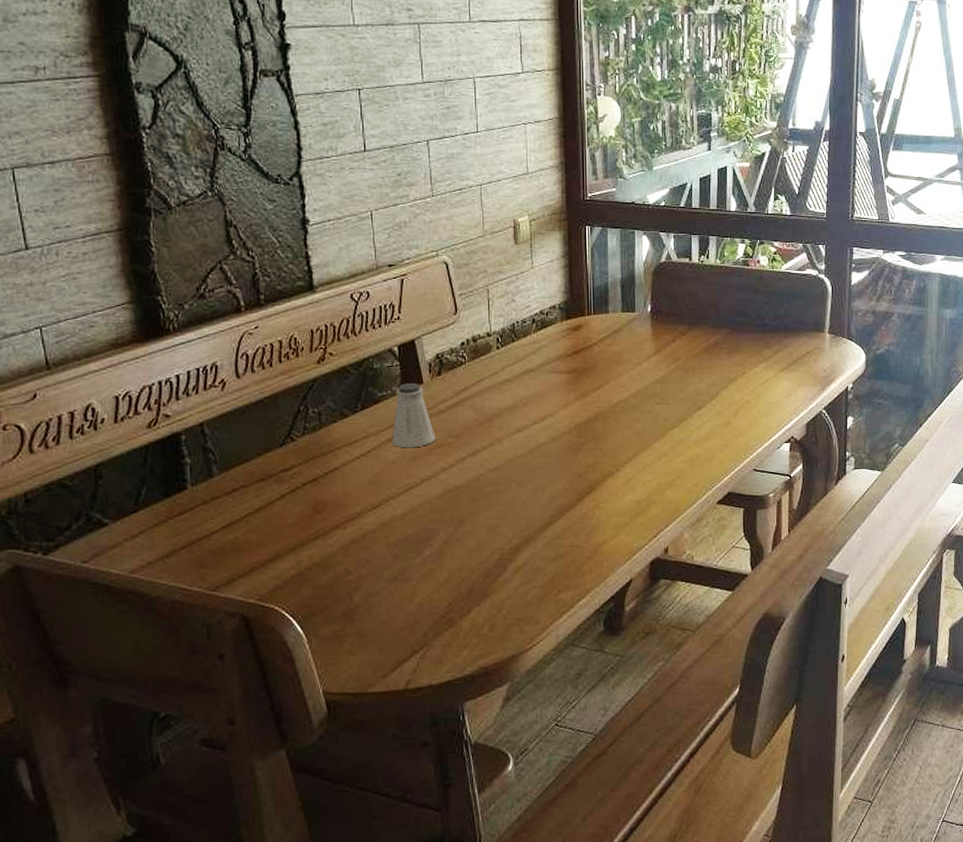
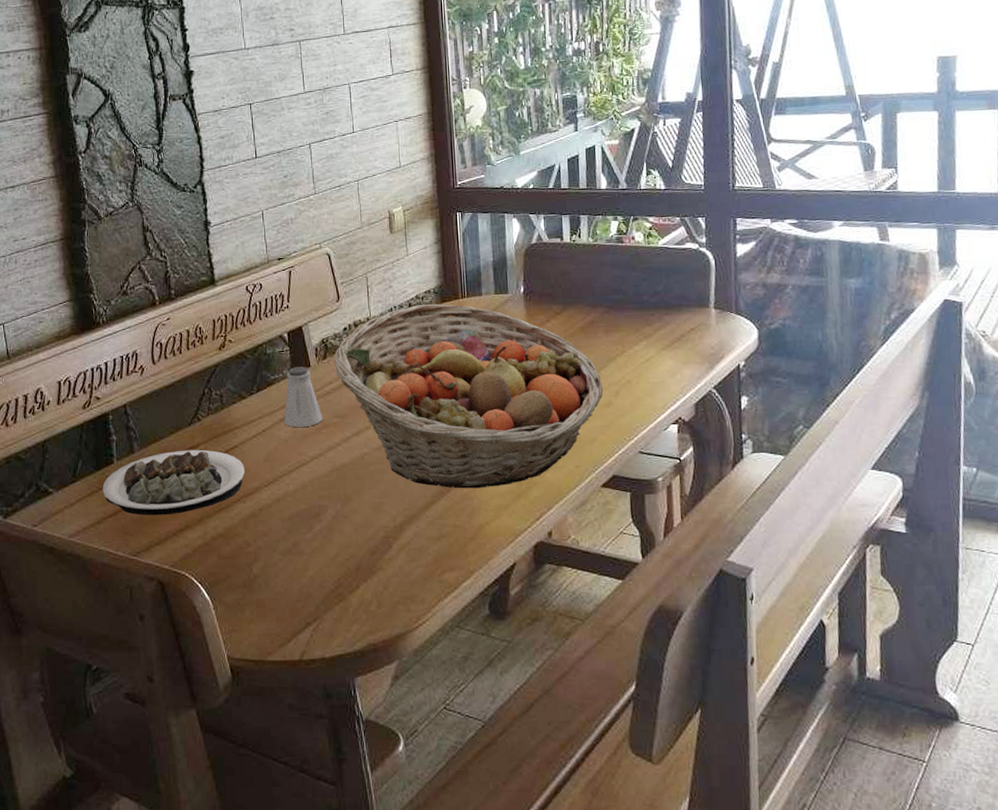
plate: none [172,472,347,546] -> present [102,449,245,516]
fruit basket: none [449,321,723,509] -> present [334,304,604,489]

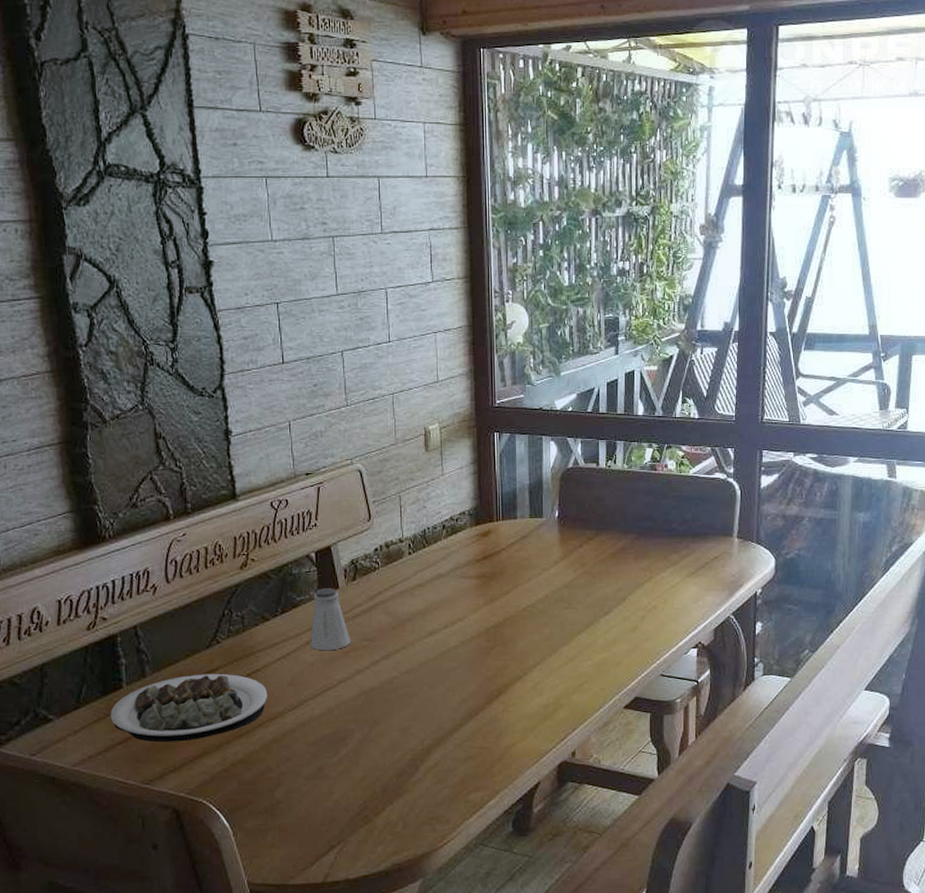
fruit basket: present [334,304,604,489] -> none [363,526,630,712]

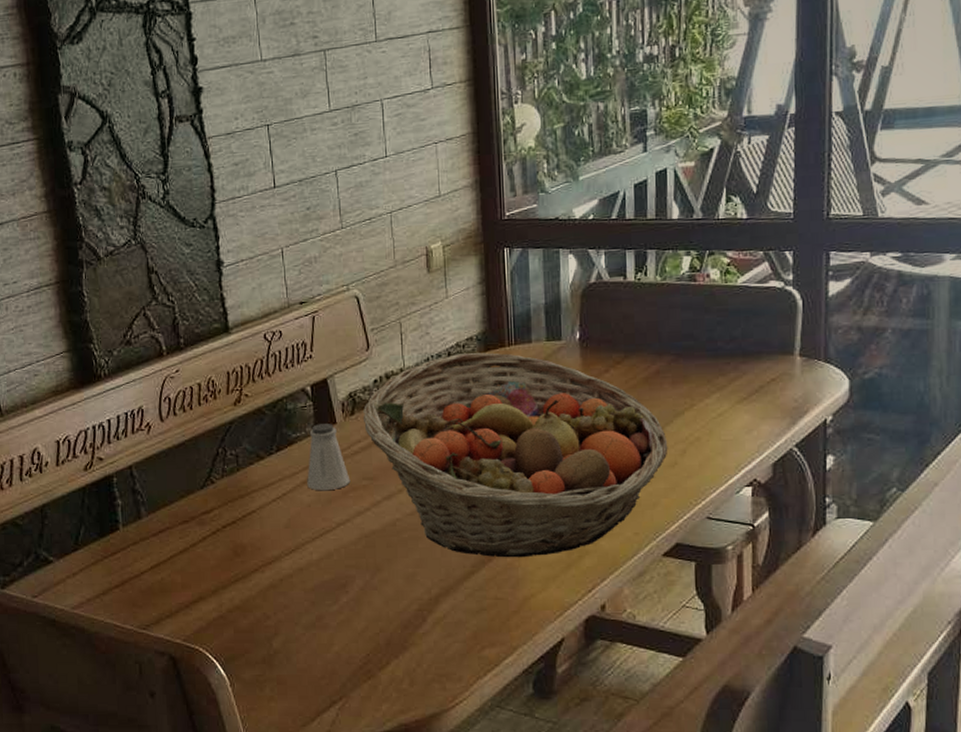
plate: present [110,673,268,743] -> none [107,515,264,586]
fruit basket: none [363,526,630,712] -> present [362,352,668,558]

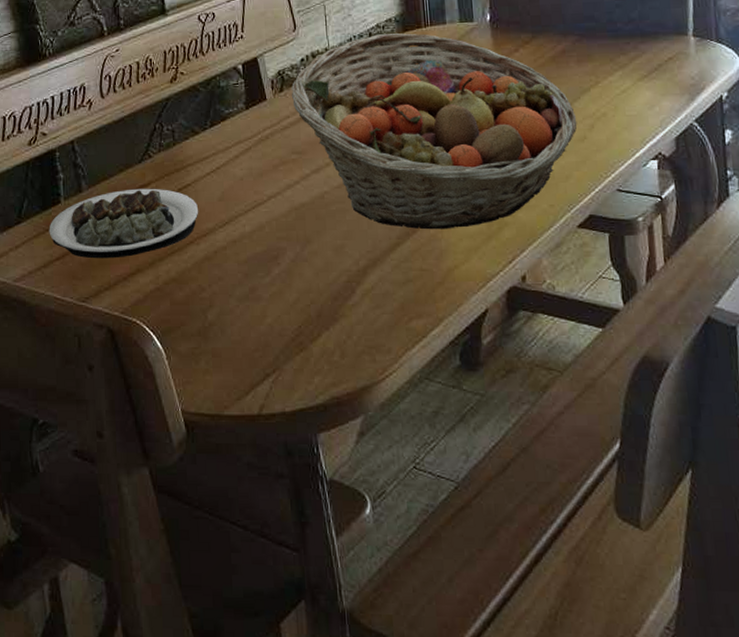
plate: none [107,515,264,586] -> present [49,188,199,259]
saltshaker: present [307,424,351,491] -> none [239,100,281,165]

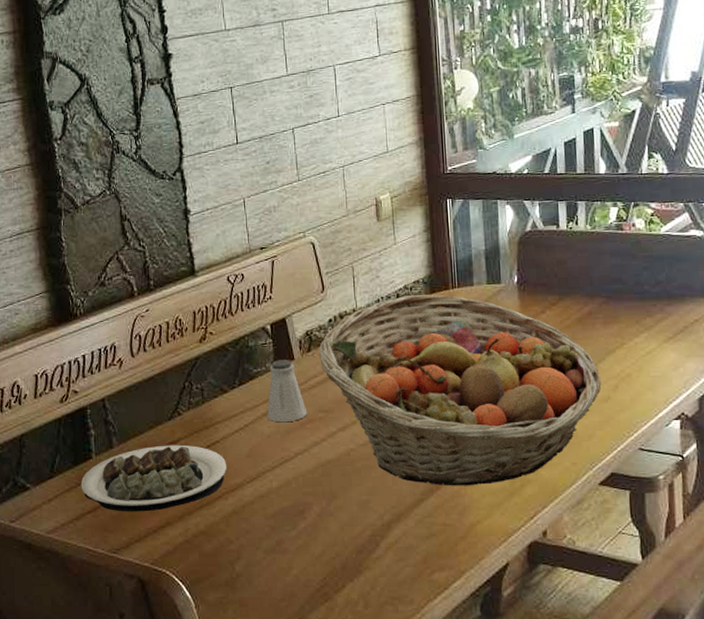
saltshaker: none [239,100,281,165] -> present [267,360,308,423]

